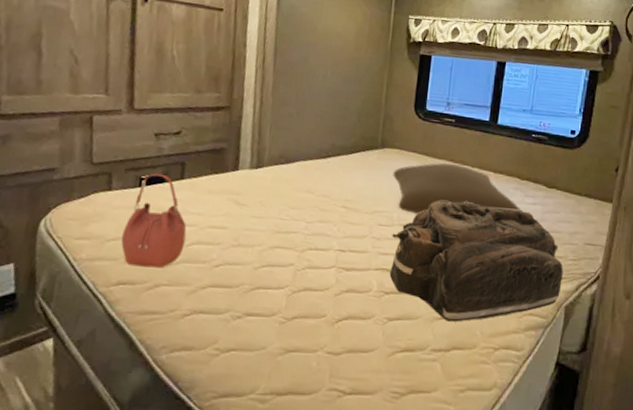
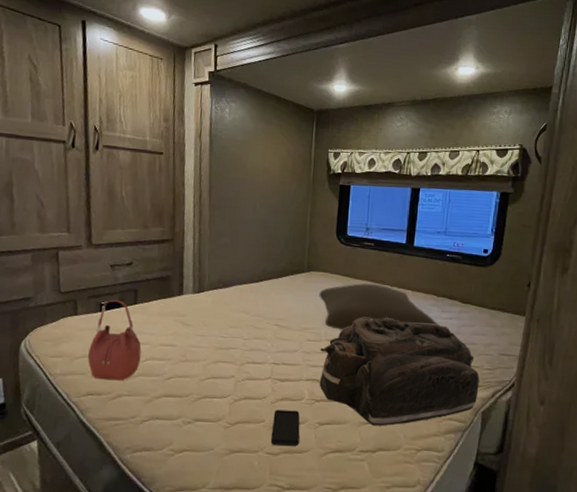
mobile phone: none [332,303,367,344] -> present [270,409,300,446]

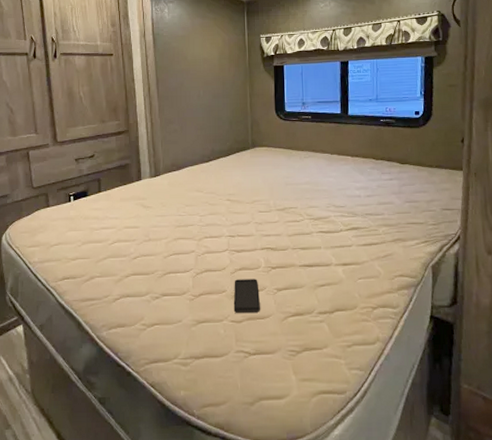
handbag: present [88,299,142,381] -> none [62,190,108,264]
pillow: present [319,283,438,331] -> none [265,154,380,200]
duffel bag: present [319,318,479,426] -> none [271,184,426,288]

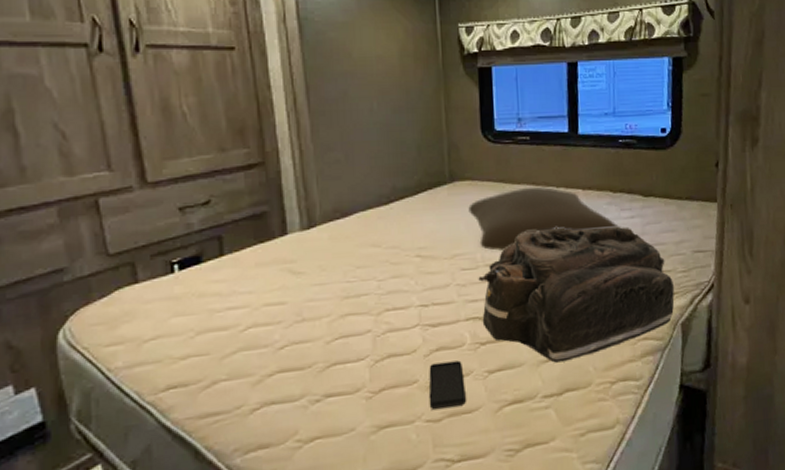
pillow: none [265,154,380,200] -> present [468,187,619,252]
duffel bag: none [271,184,426,288] -> present [478,226,675,363]

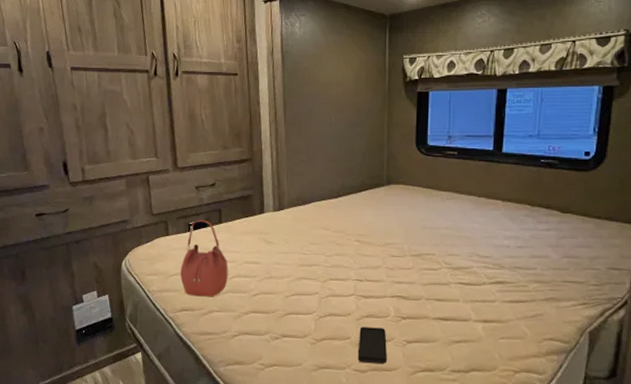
handbag: none [162,253,239,365] -> present [180,219,228,297]
pillow: present [468,187,619,252] -> none [400,195,534,246]
duffel bag: present [478,226,675,363] -> none [404,231,585,346]

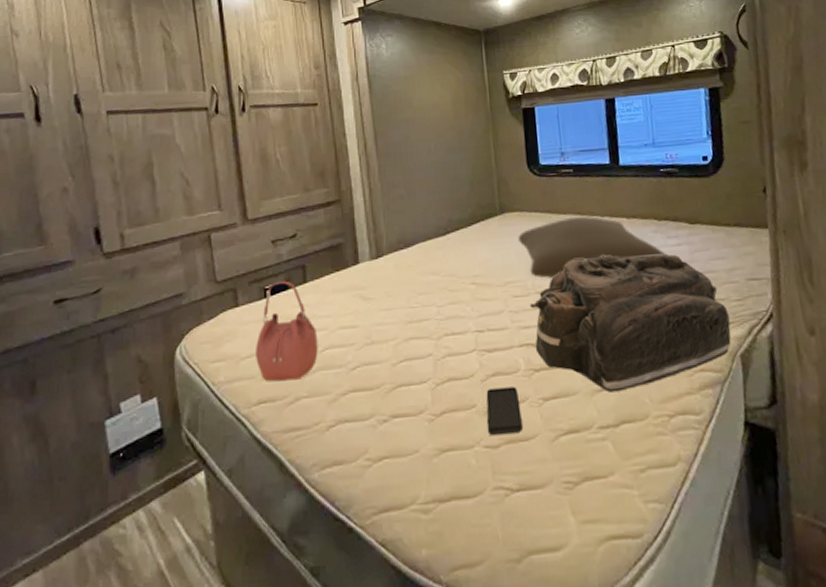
pillow: none [400,195,534,246] -> present [518,216,666,279]
duffel bag: none [404,231,585,346] -> present [530,253,731,393]

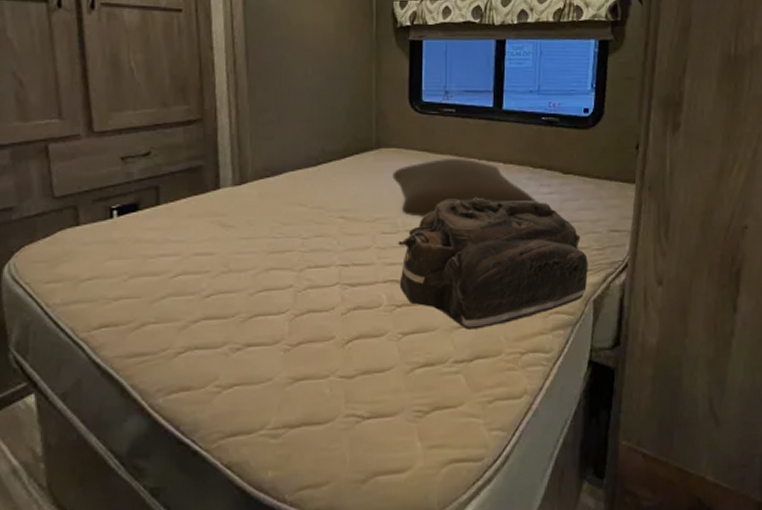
handbag: present [256,280,318,382] -> none [98,201,170,306]
mobile phone: present [486,386,522,435] -> none [343,320,379,366]

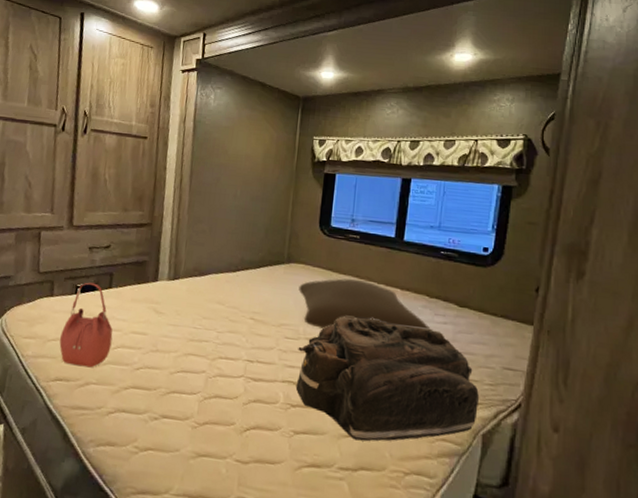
handbag: none [98,201,170,306] -> present [59,282,113,368]

